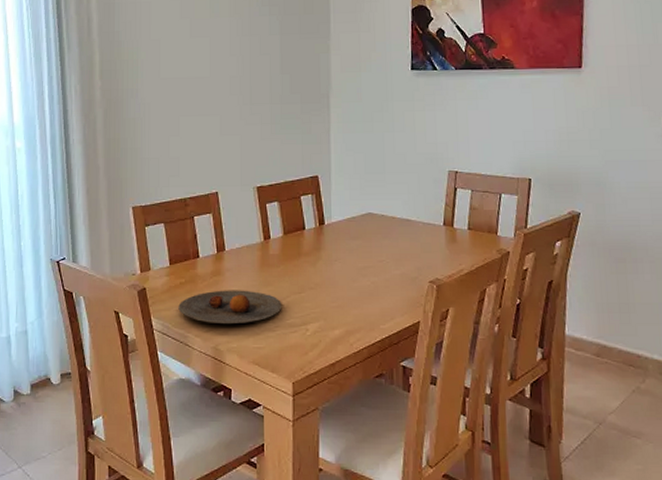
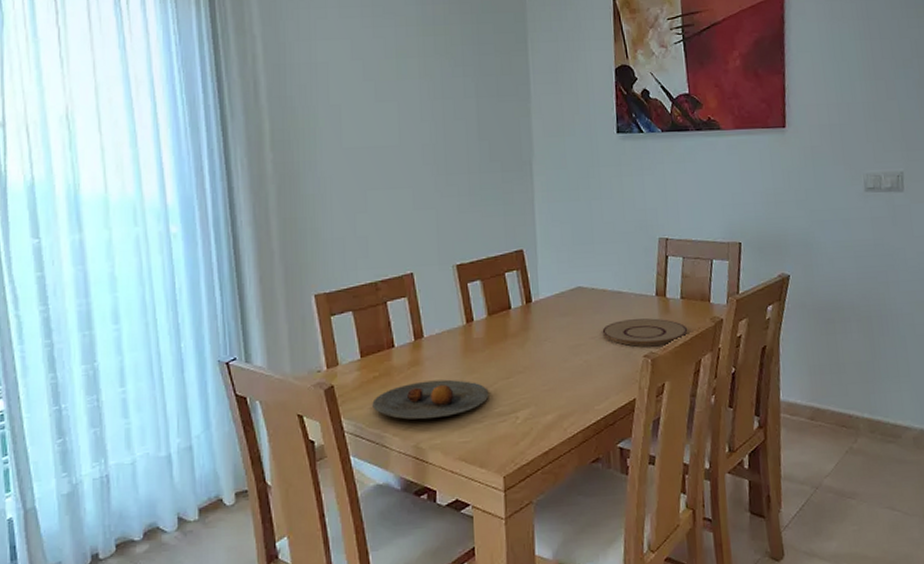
plate: none [390,246,474,272] -> present [602,318,688,347]

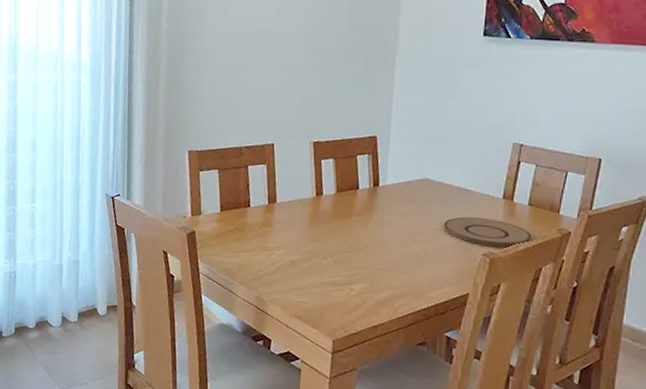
plate: present [372,379,489,420] -> none [225,241,329,277]

